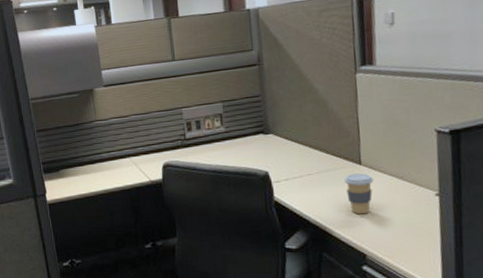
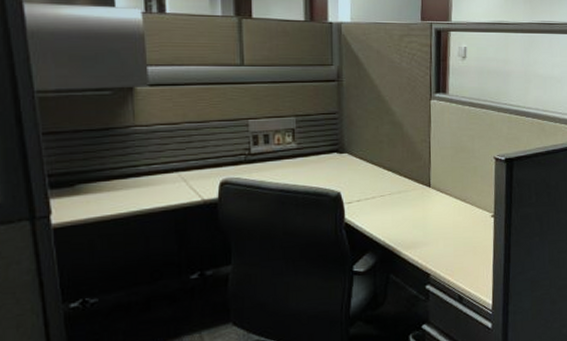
coffee cup: present [344,173,374,215] -> none [414,195,441,235]

